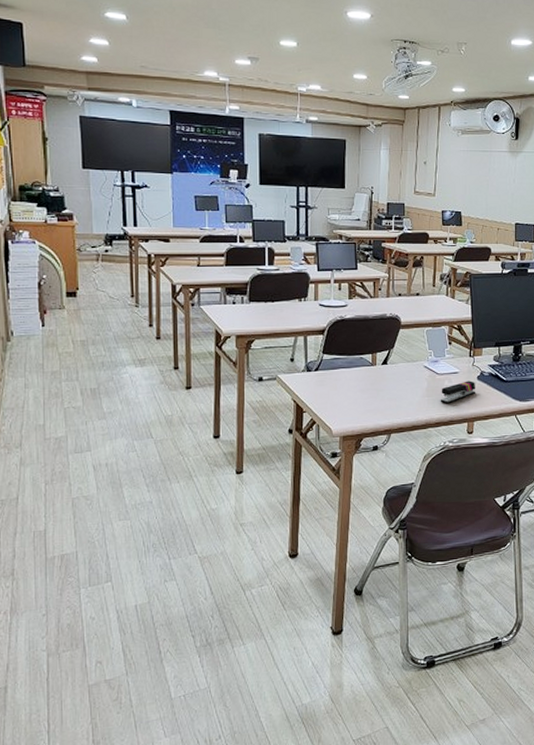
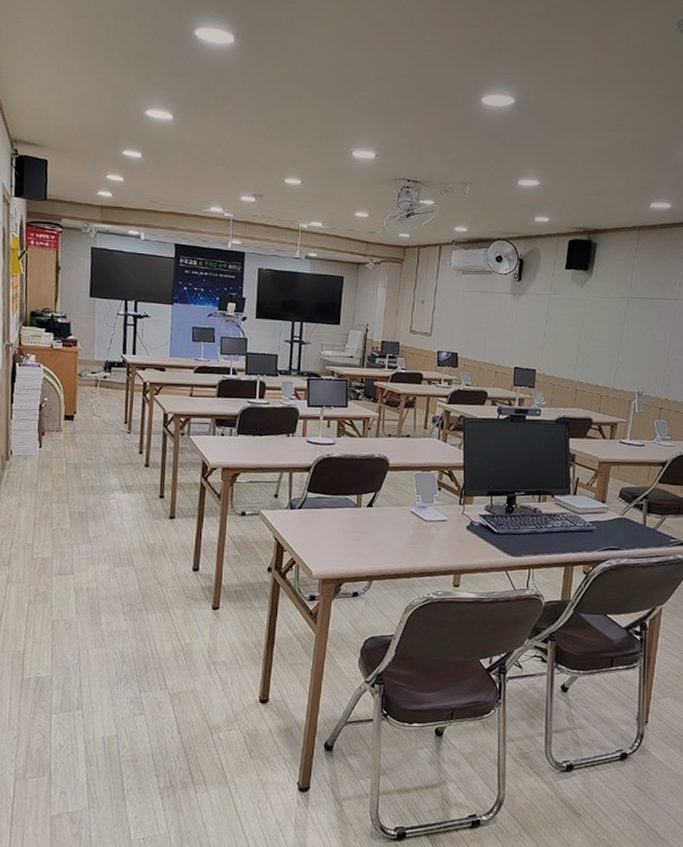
stapler: present [440,381,475,404] -> none [426,530,464,553]

